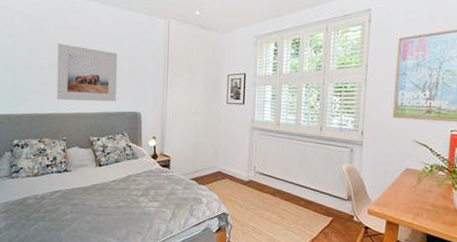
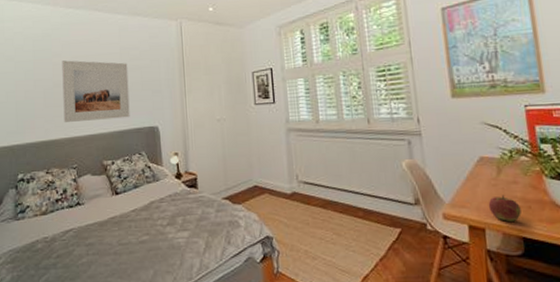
apple: none [405,200,430,221] -> present [488,195,521,221]

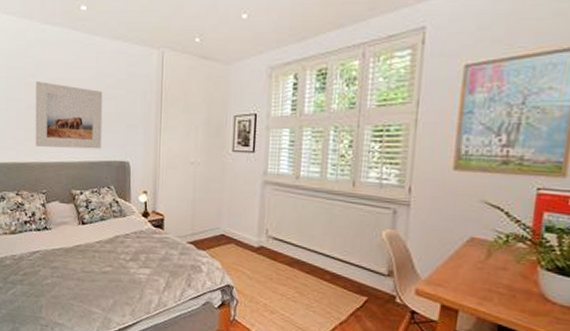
apple: present [488,195,521,221] -> none [467,280,504,308]

